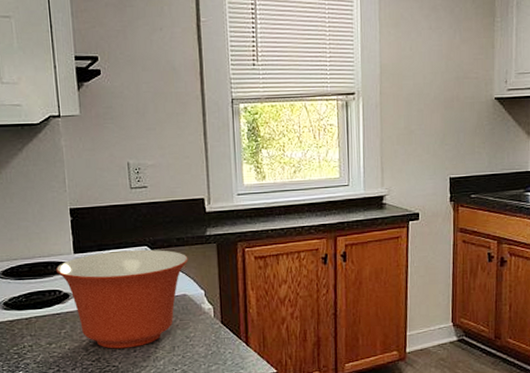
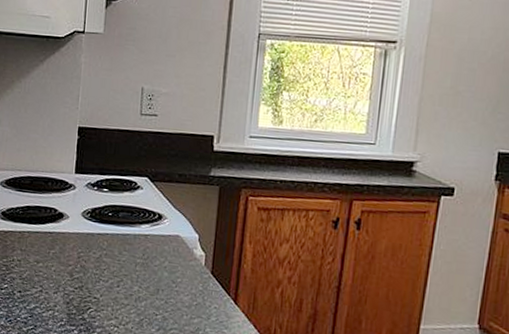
mixing bowl: present [56,249,188,349] -> none [56,177,188,283]

